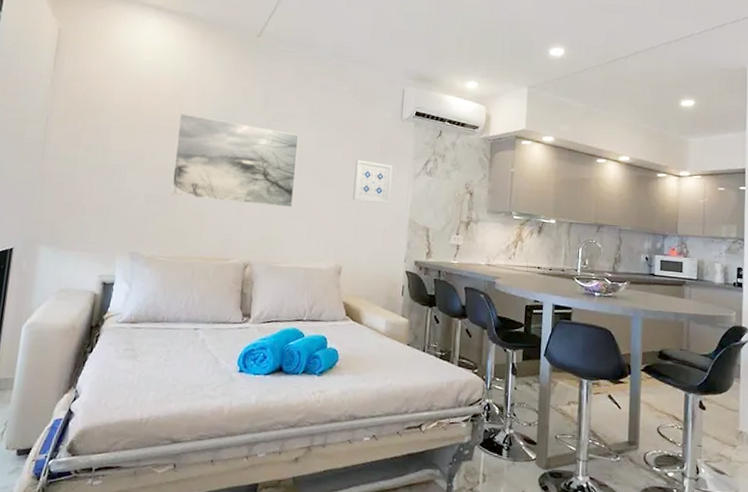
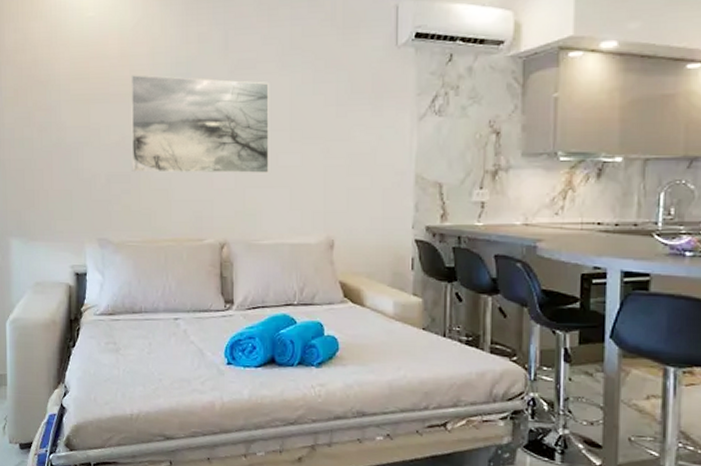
wall art: present [353,159,393,205] -> none [341,105,389,158]

